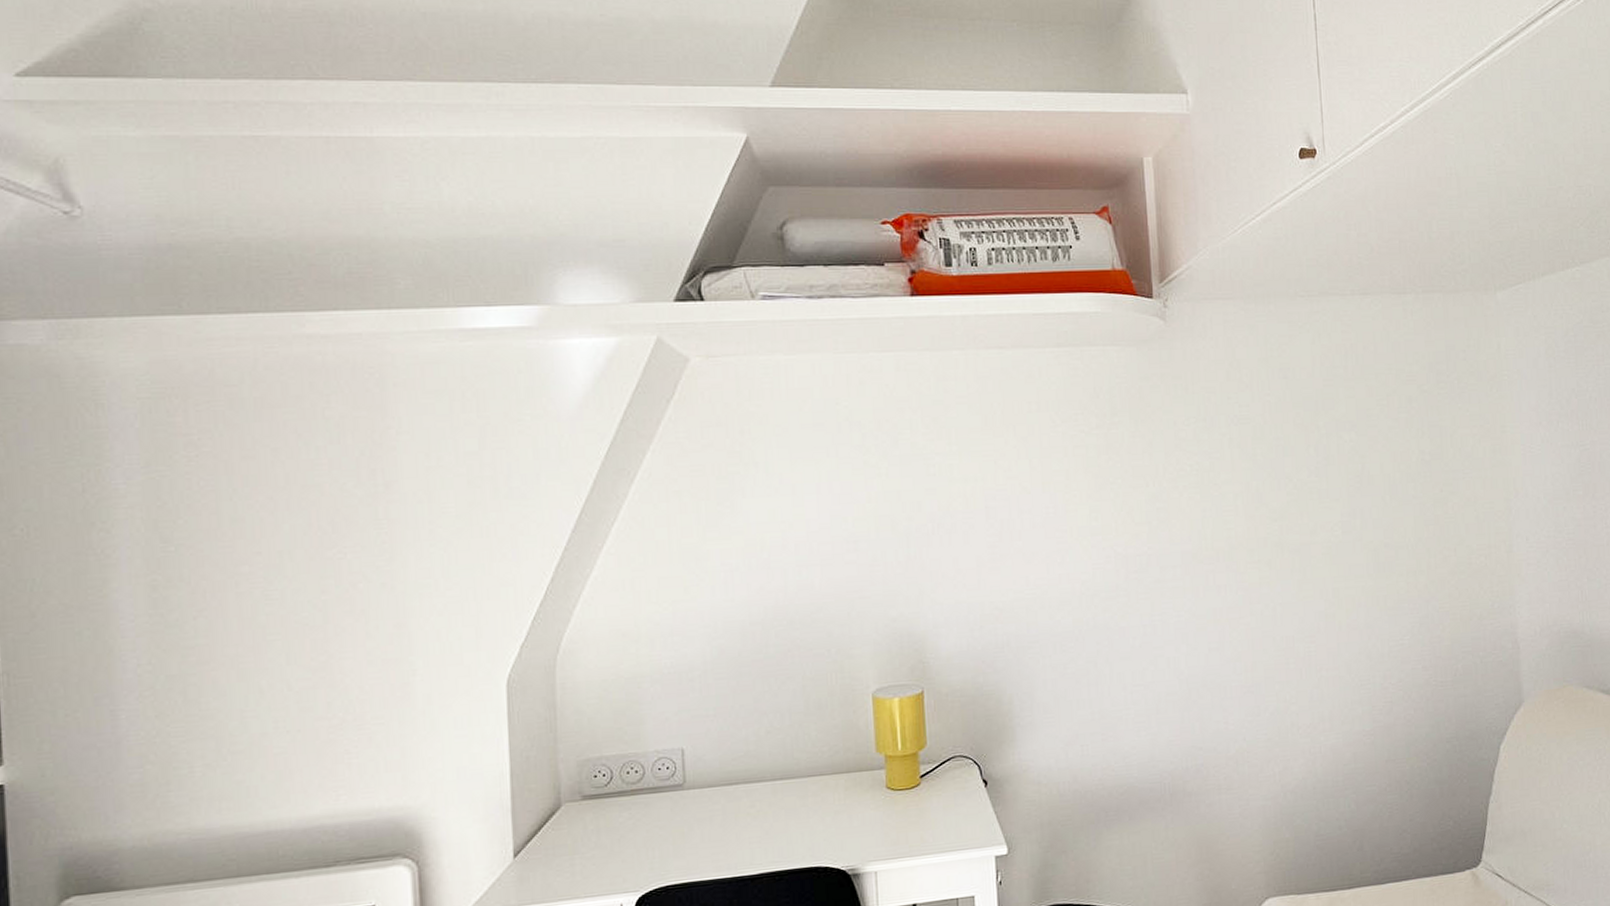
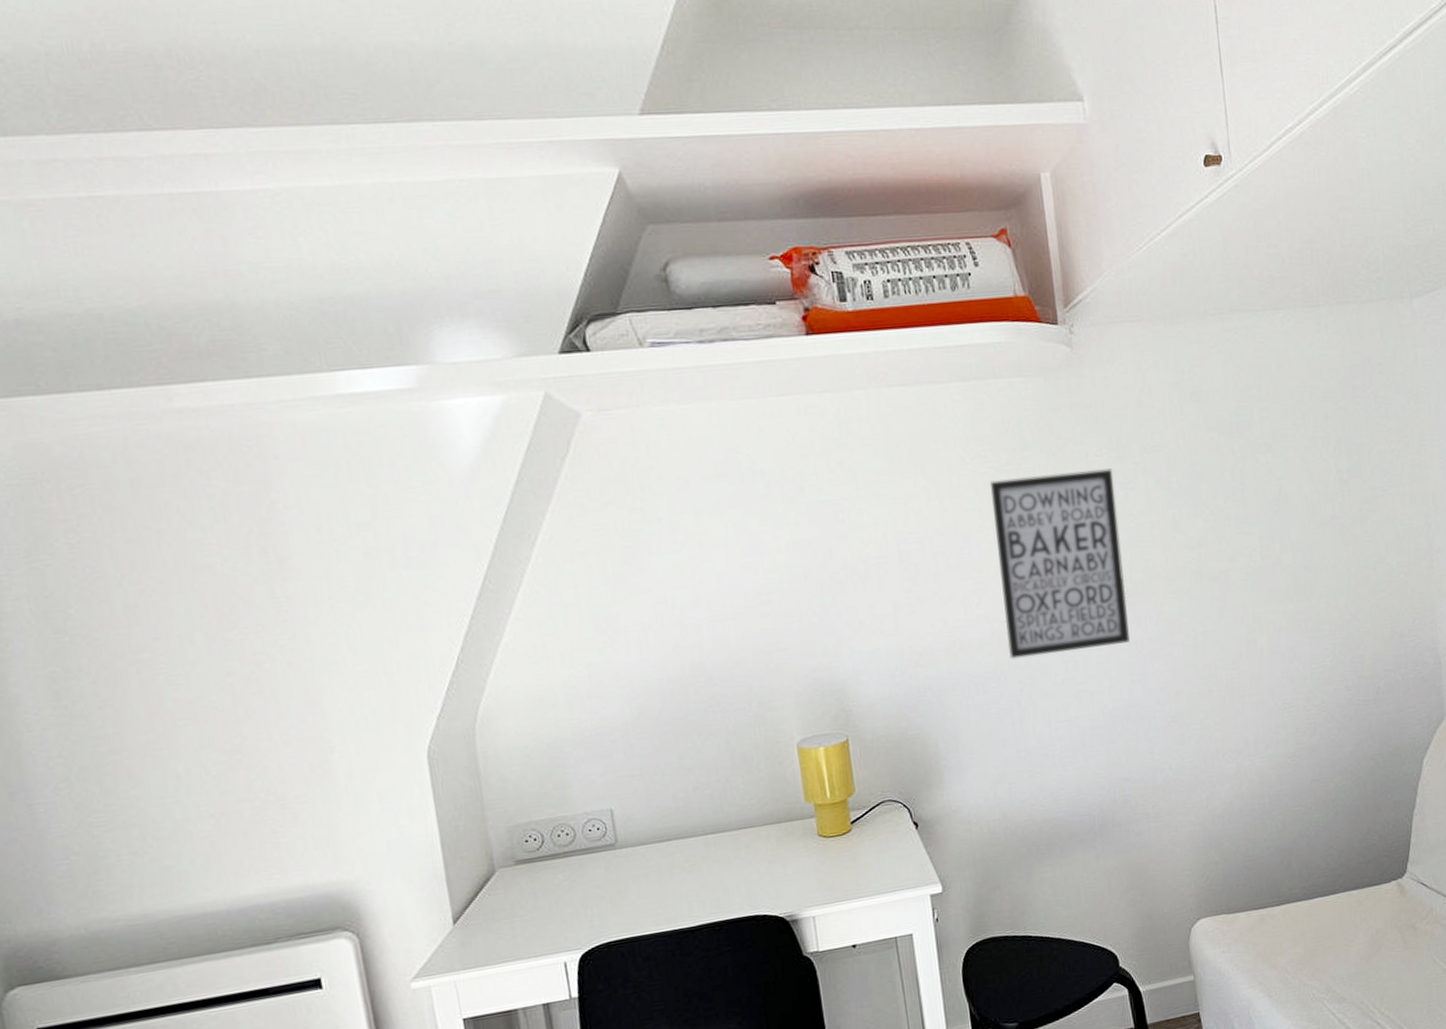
wall art: none [1078,438,1209,620] -> present [989,468,1130,659]

